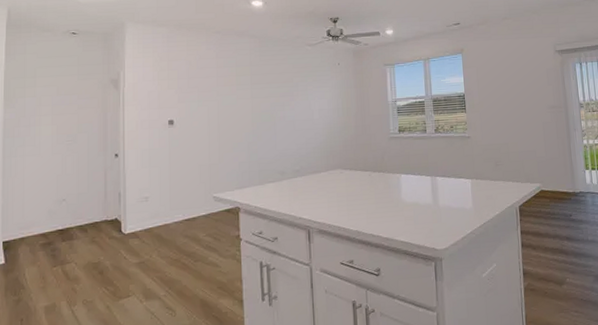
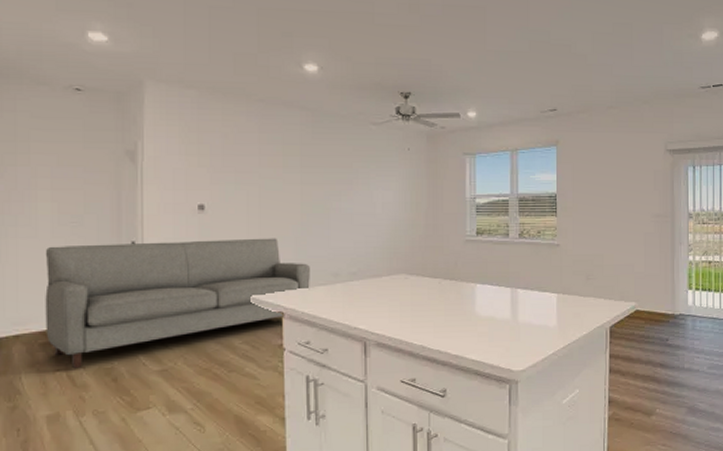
sofa: none [45,144,261,265] -> present [45,238,310,369]

